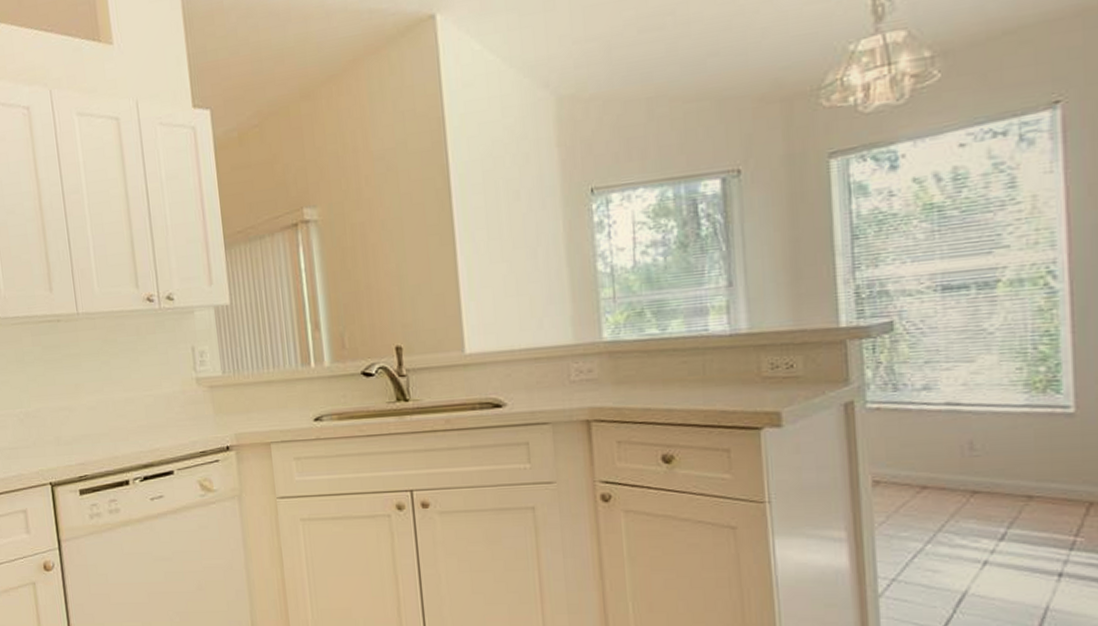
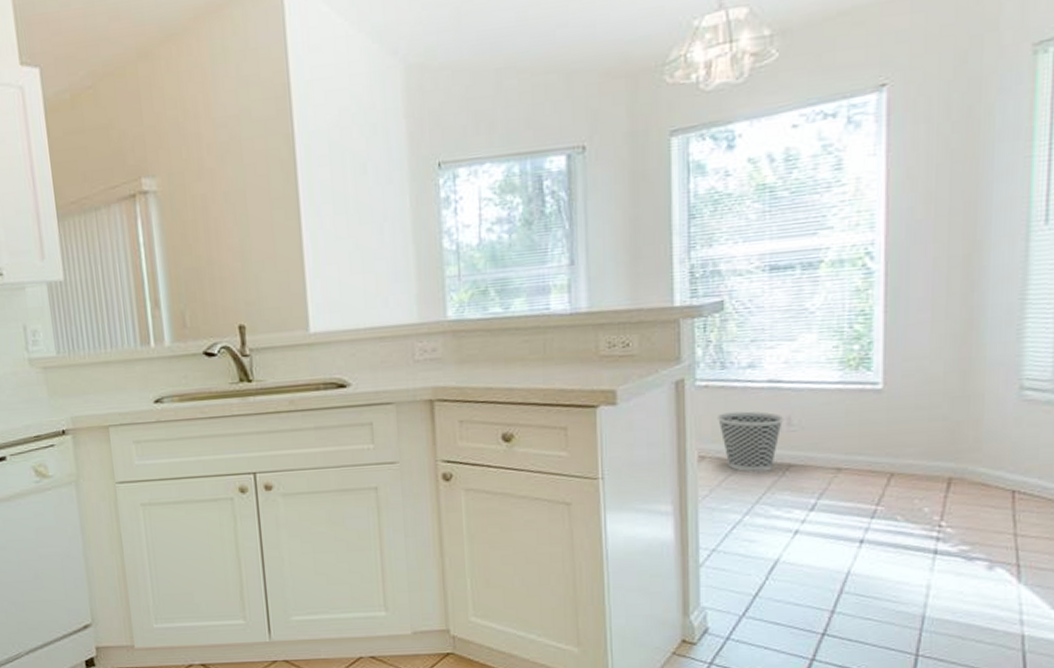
wastebasket: none [892,434,966,499] -> present [718,411,784,472]

